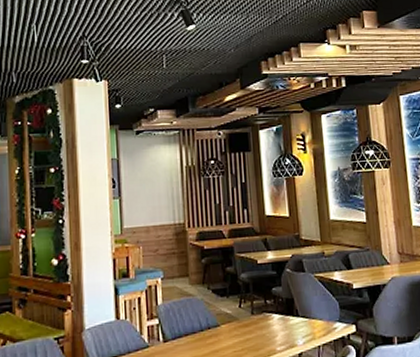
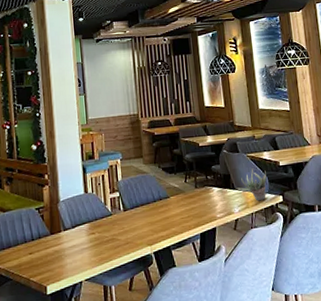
succulent plant: none [301,291,338,332] -> present [236,168,267,201]

